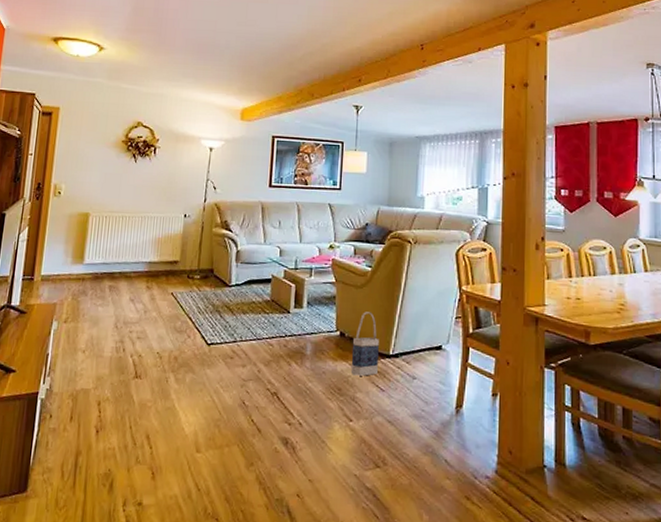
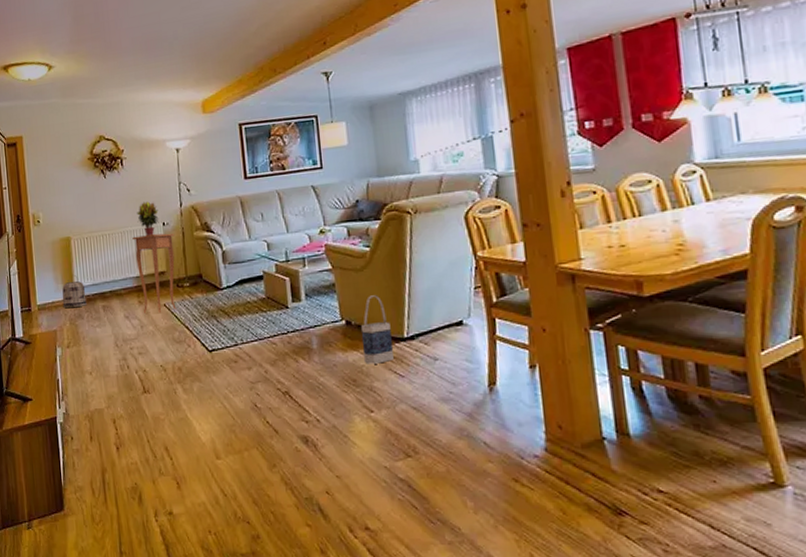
basket: none [68,250,95,283] -> present [62,274,87,308]
side table: none [149,223,194,300] -> present [132,233,176,314]
potted plant: none [160,191,182,225] -> present [137,201,159,237]

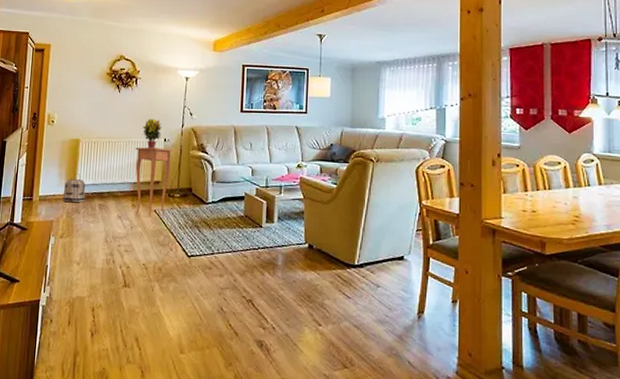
bag: present [361,295,394,364] -> none [319,225,345,285]

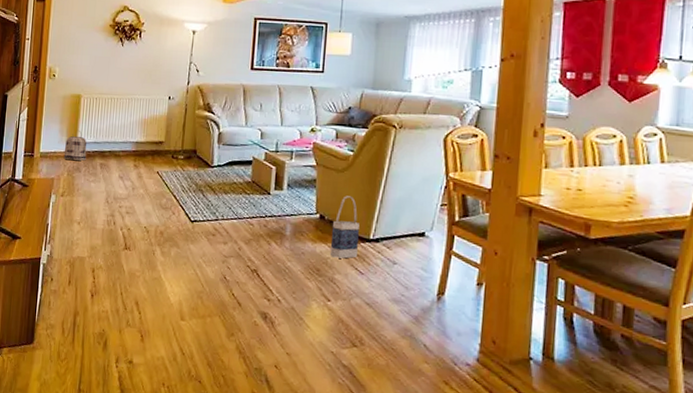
side table: present [134,147,174,217] -> none [136,104,178,179]
potted plant: present [142,118,162,149] -> none [146,74,167,107]
bag: none [319,225,345,285] -> present [329,196,360,259]

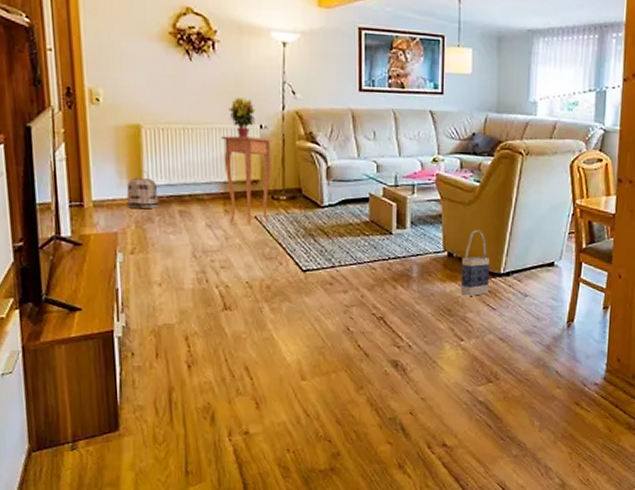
side table: none [136,104,178,179] -> present [221,136,274,225]
potted plant: none [146,74,167,107] -> present [229,97,256,138]

